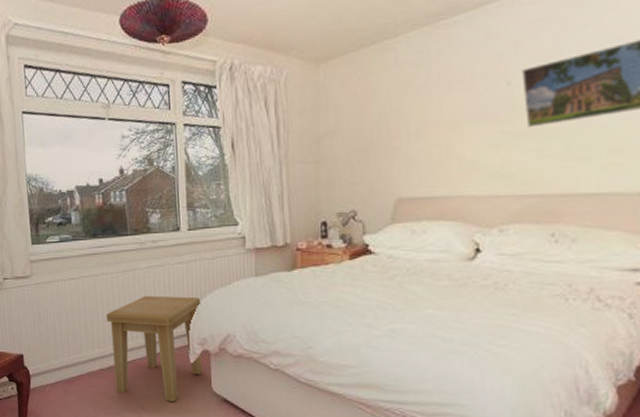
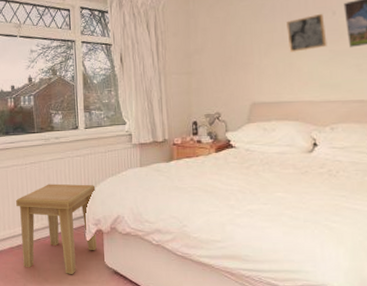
wall art: none [445,83,498,134] -> present [286,13,327,52]

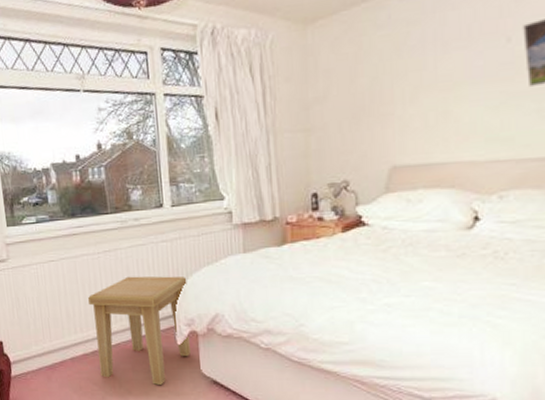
wall art: present [286,13,327,52] -> none [441,40,497,96]

